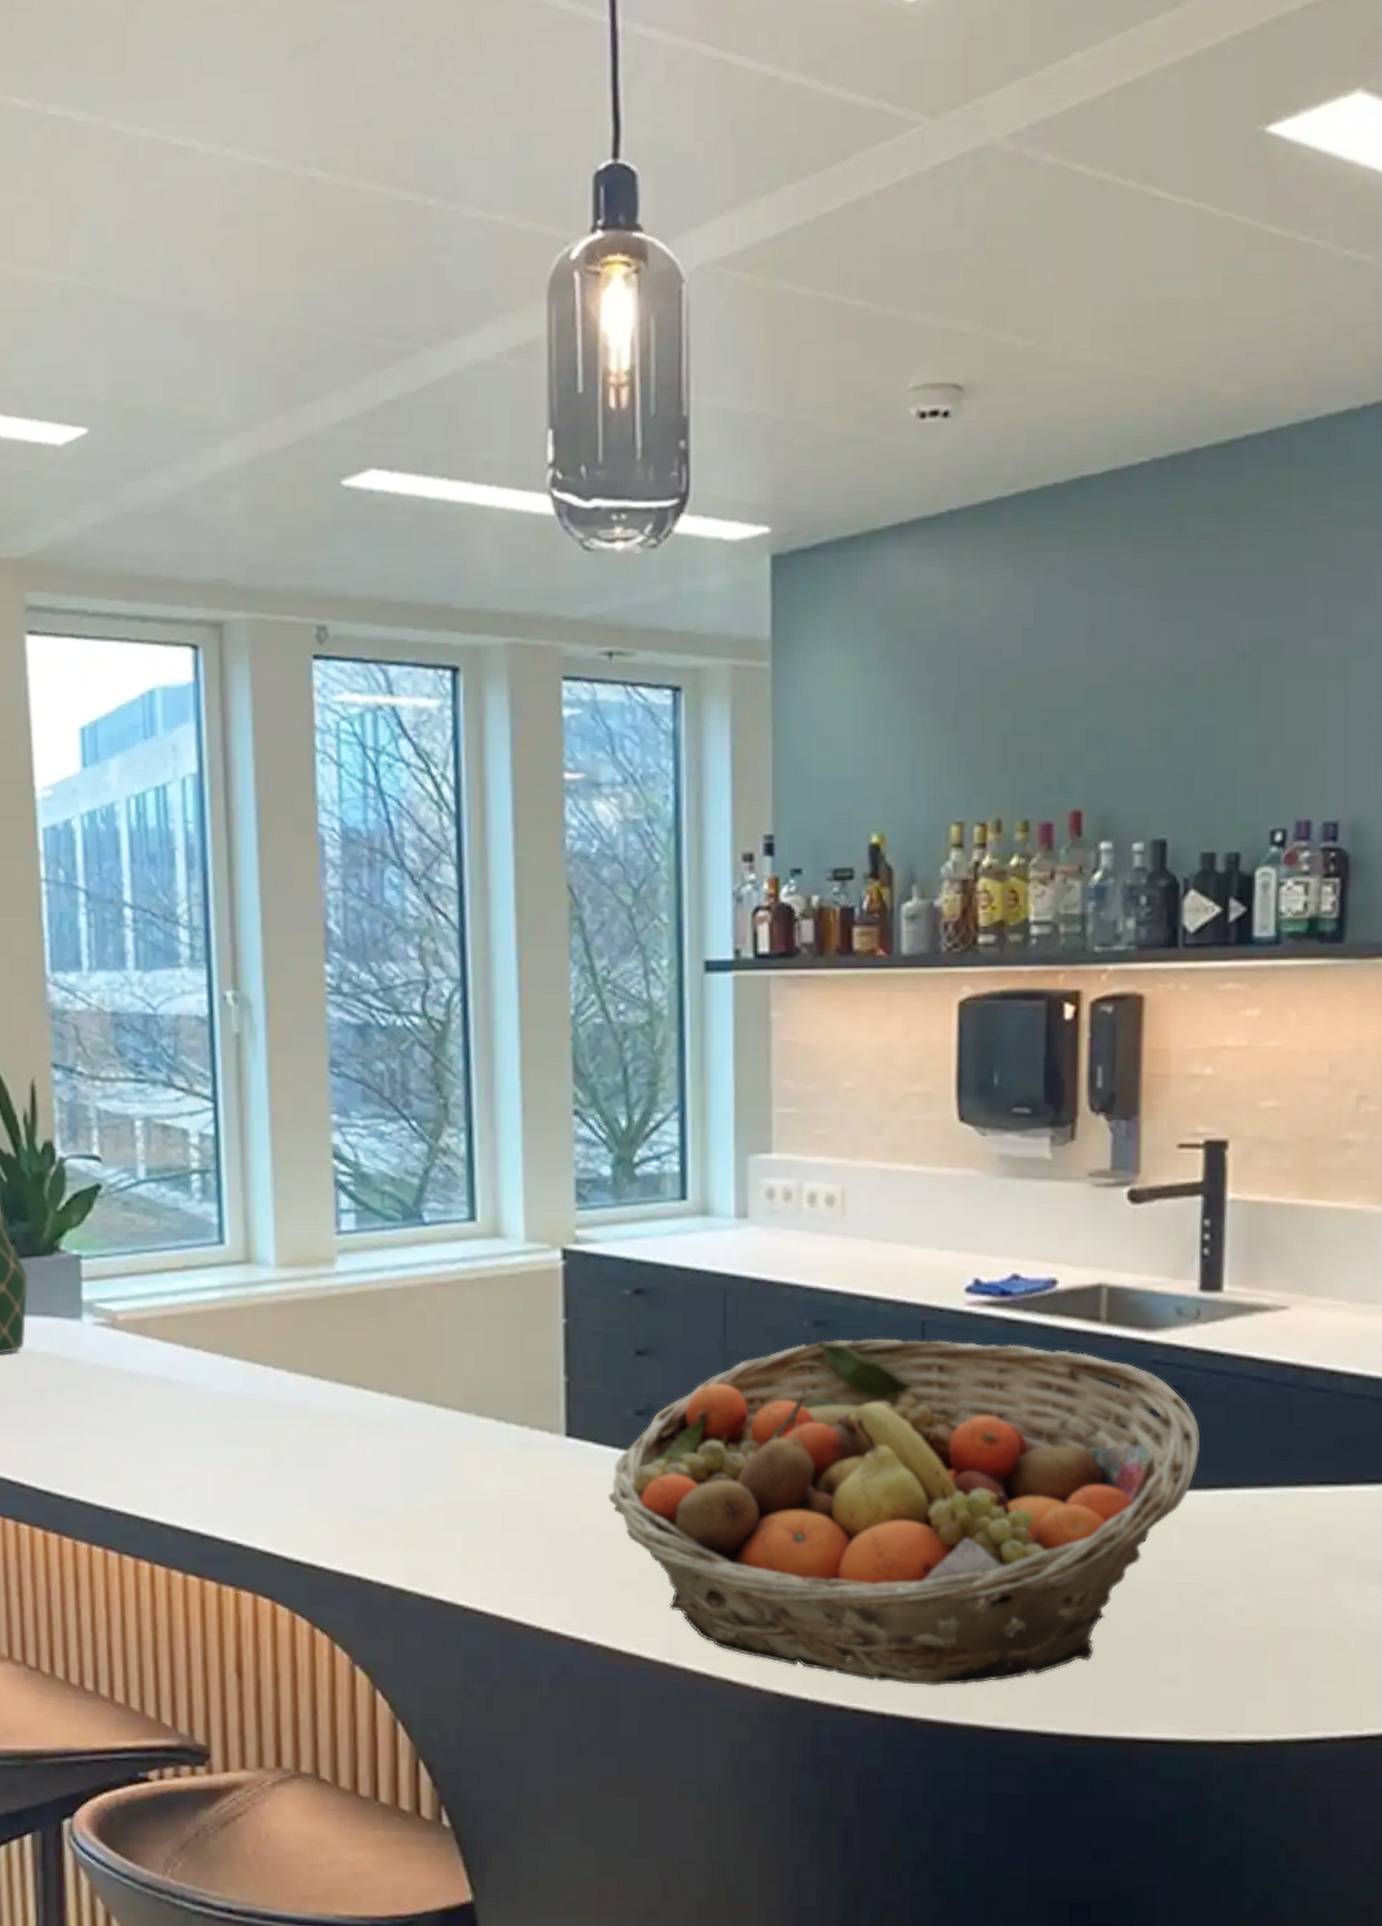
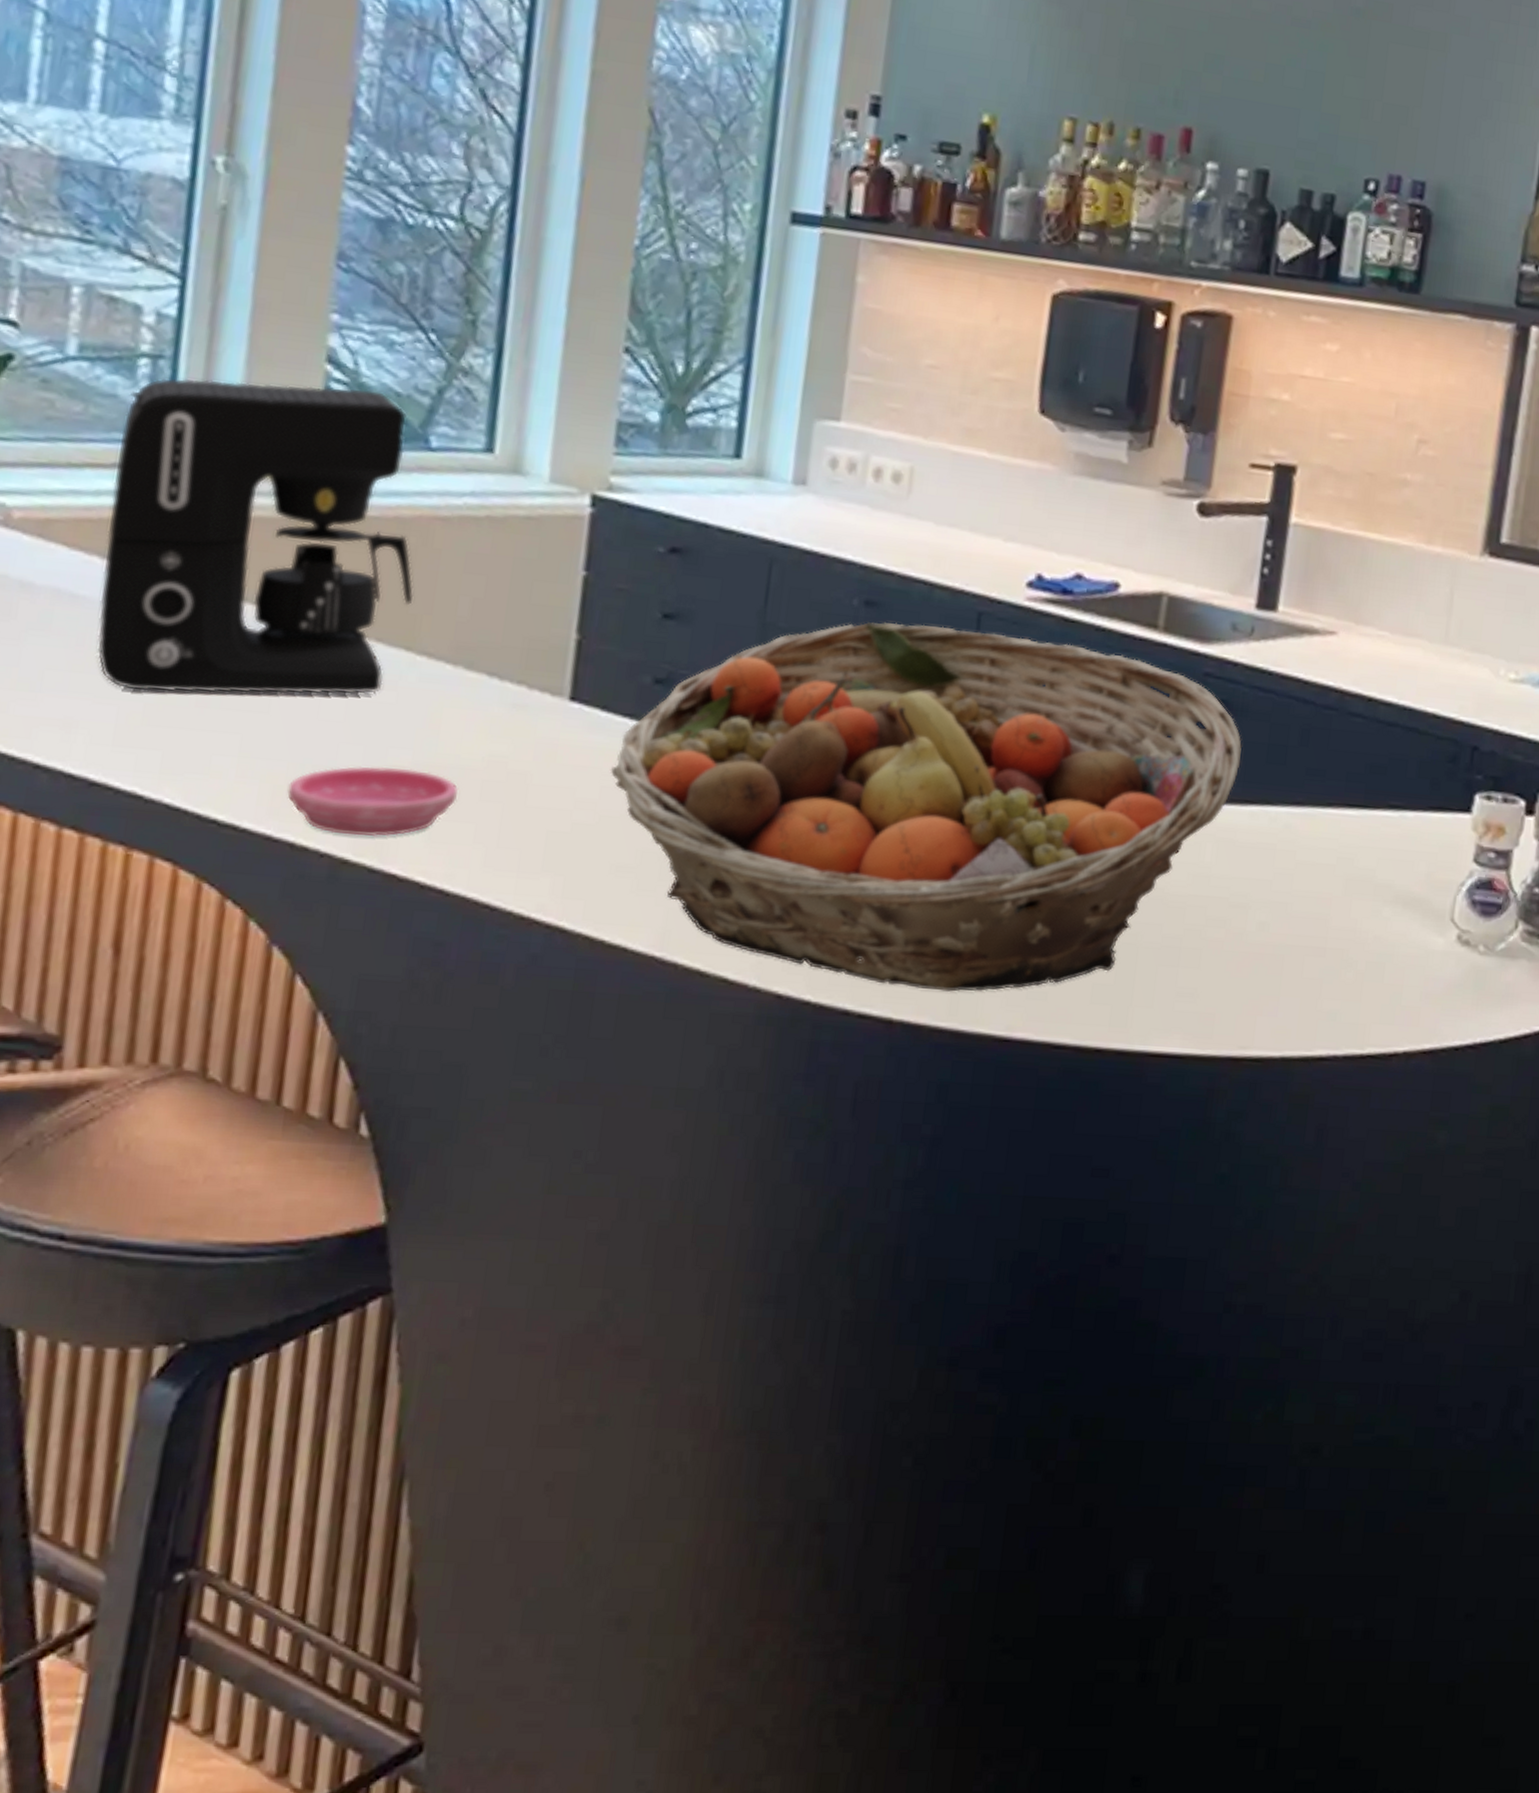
coffee maker: none [186,1178,427,1456] -> present [97,378,414,695]
saucer: none [350,1507,485,1569] -> present [287,766,459,837]

